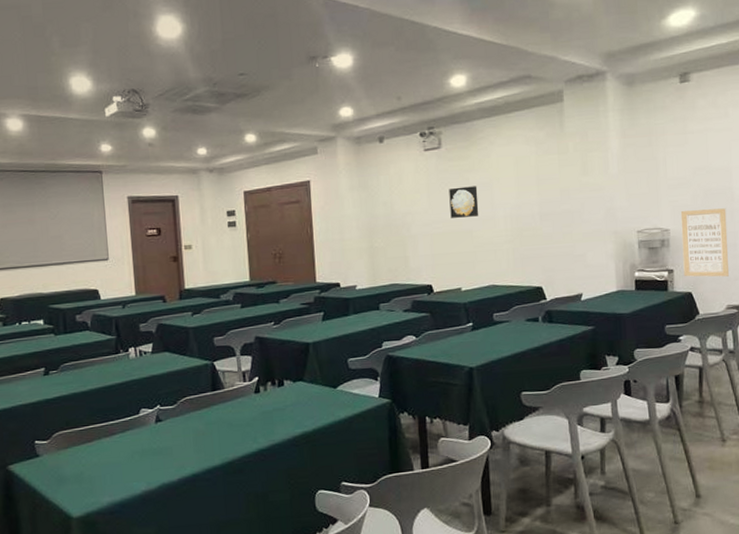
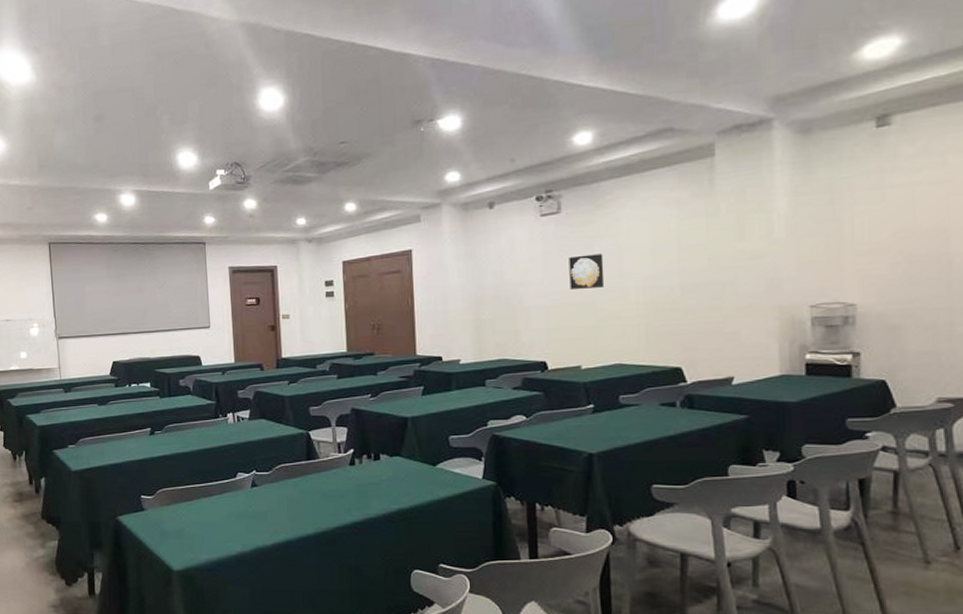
wall art: present [680,208,729,277] -> none [872,279,942,363]

